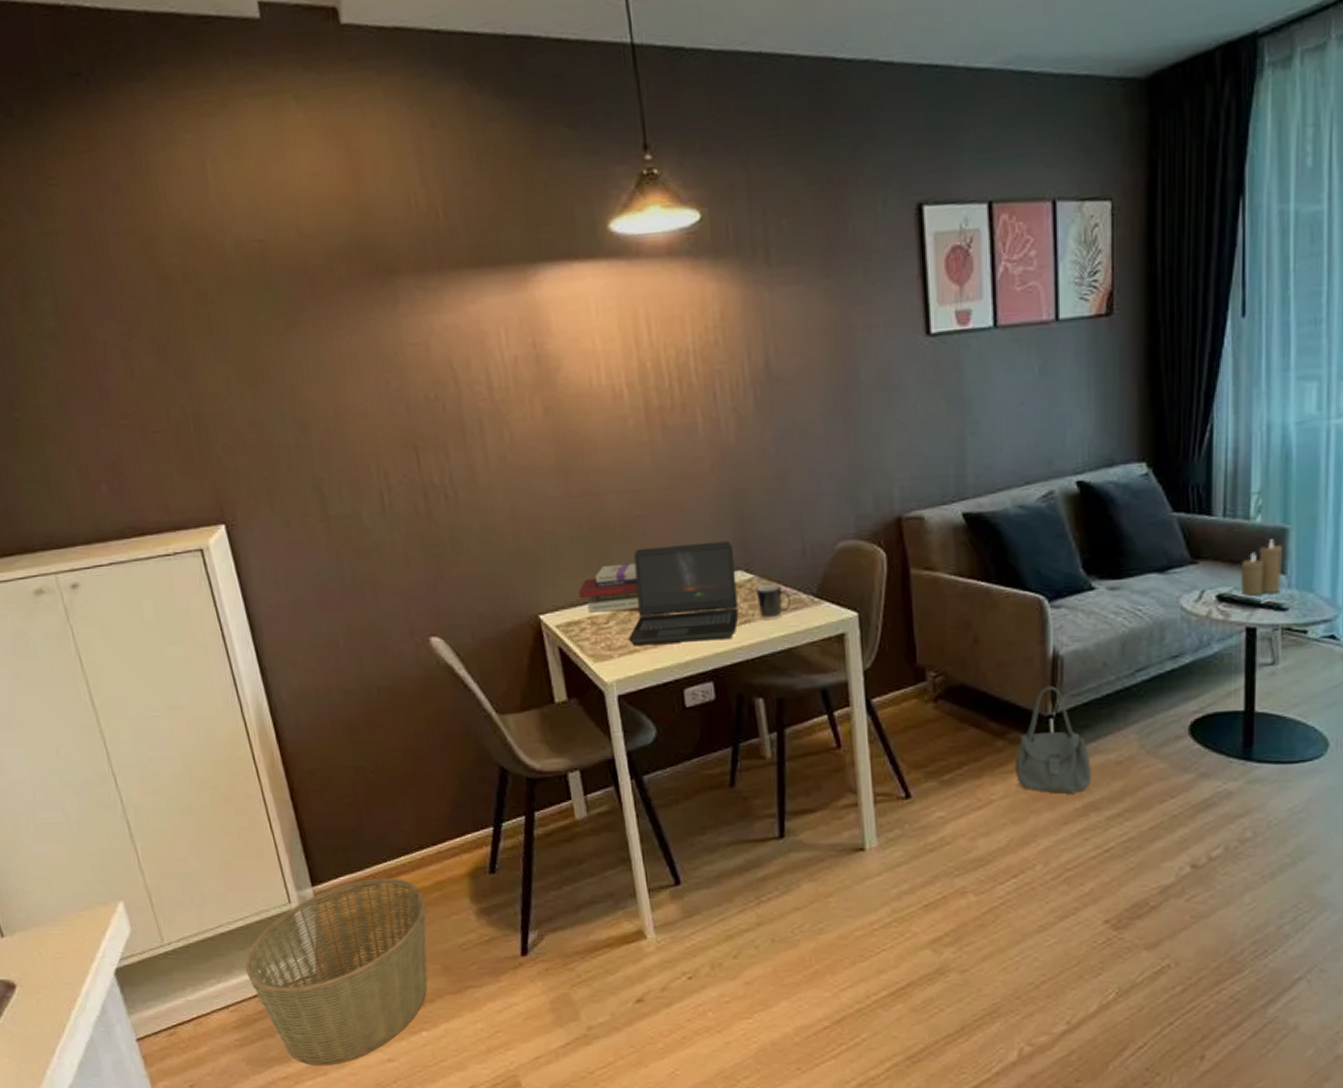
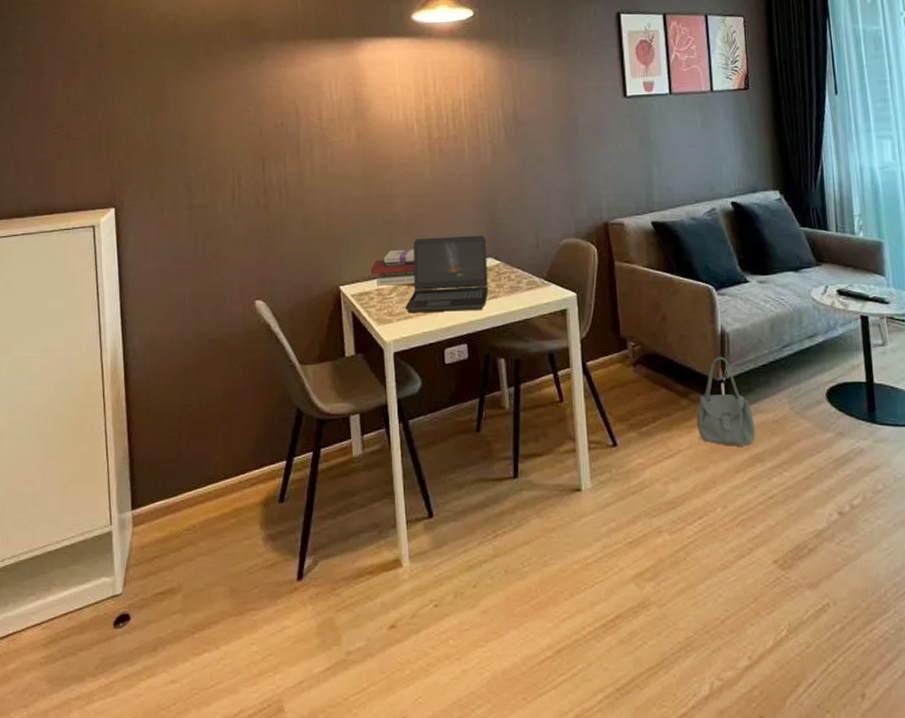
basket: present [245,878,428,1066] -> none [62,504,223,686]
mug: present [755,583,792,621] -> none [501,268,528,297]
candle: present [1240,539,1282,596] -> none [851,250,883,291]

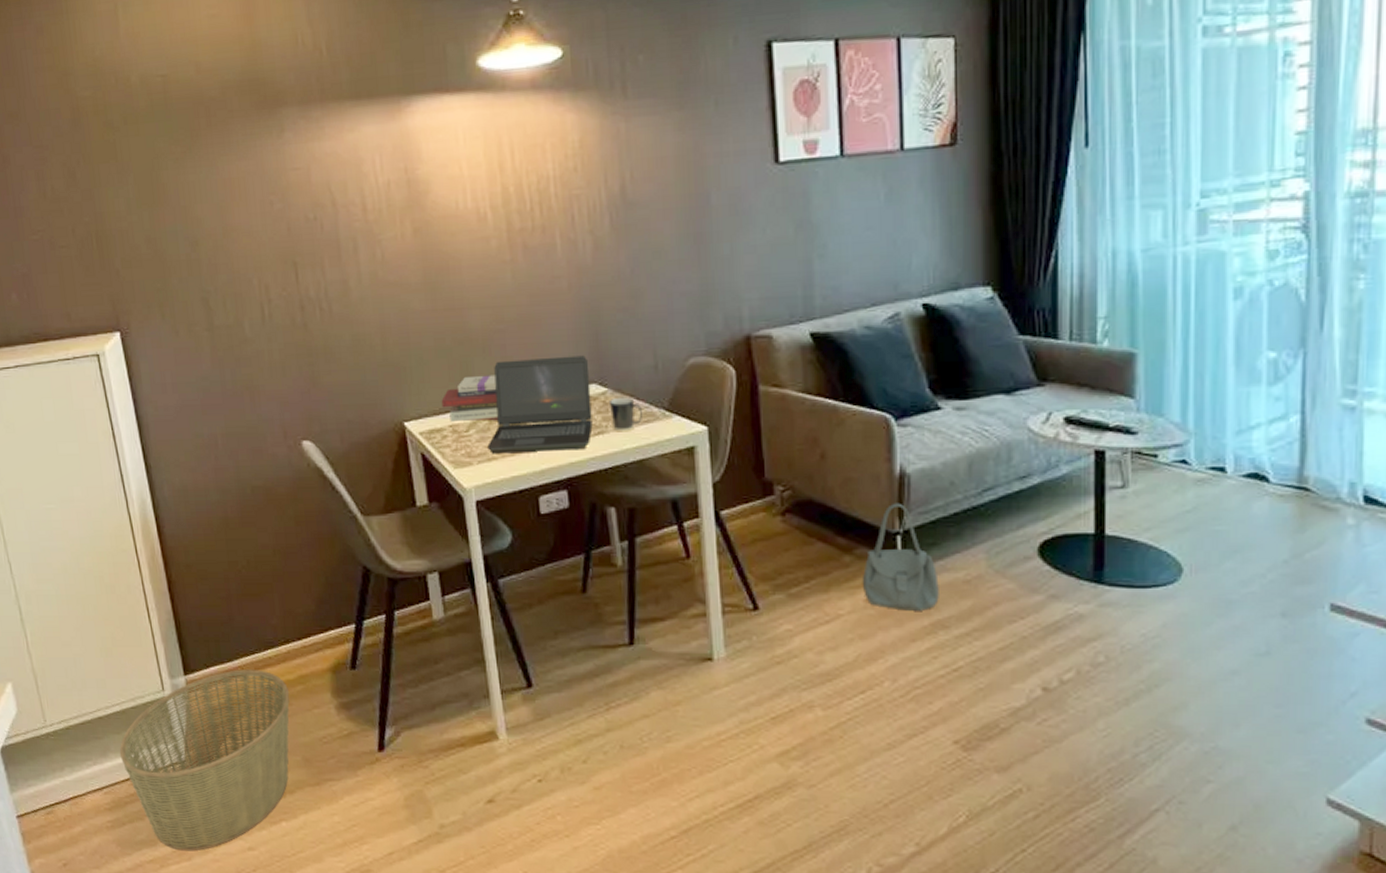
basket: none [62,504,223,686] -> present [119,669,290,851]
mug: none [501,268,528,297] -> present [608,397,644,432]

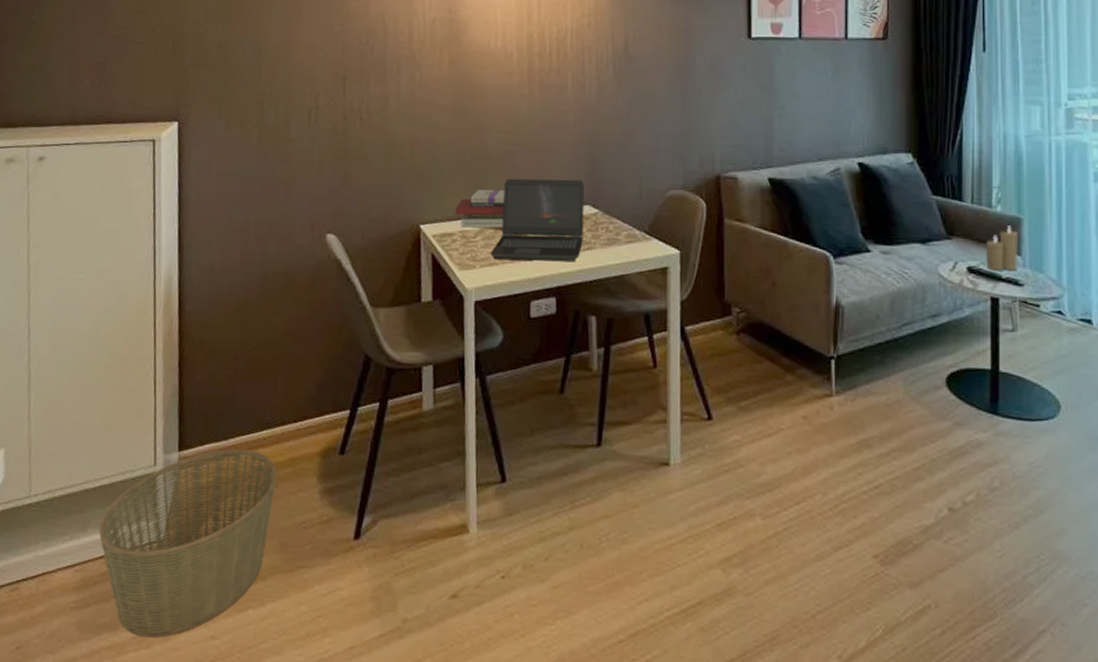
mug: present [608,397,644,432] -> none [598,218,627,250]
handbag: present [862,503,939,611] -> none [801,330,865,430]
candle: none [1087,363,1130,419] -> present [985,225,1018,271]

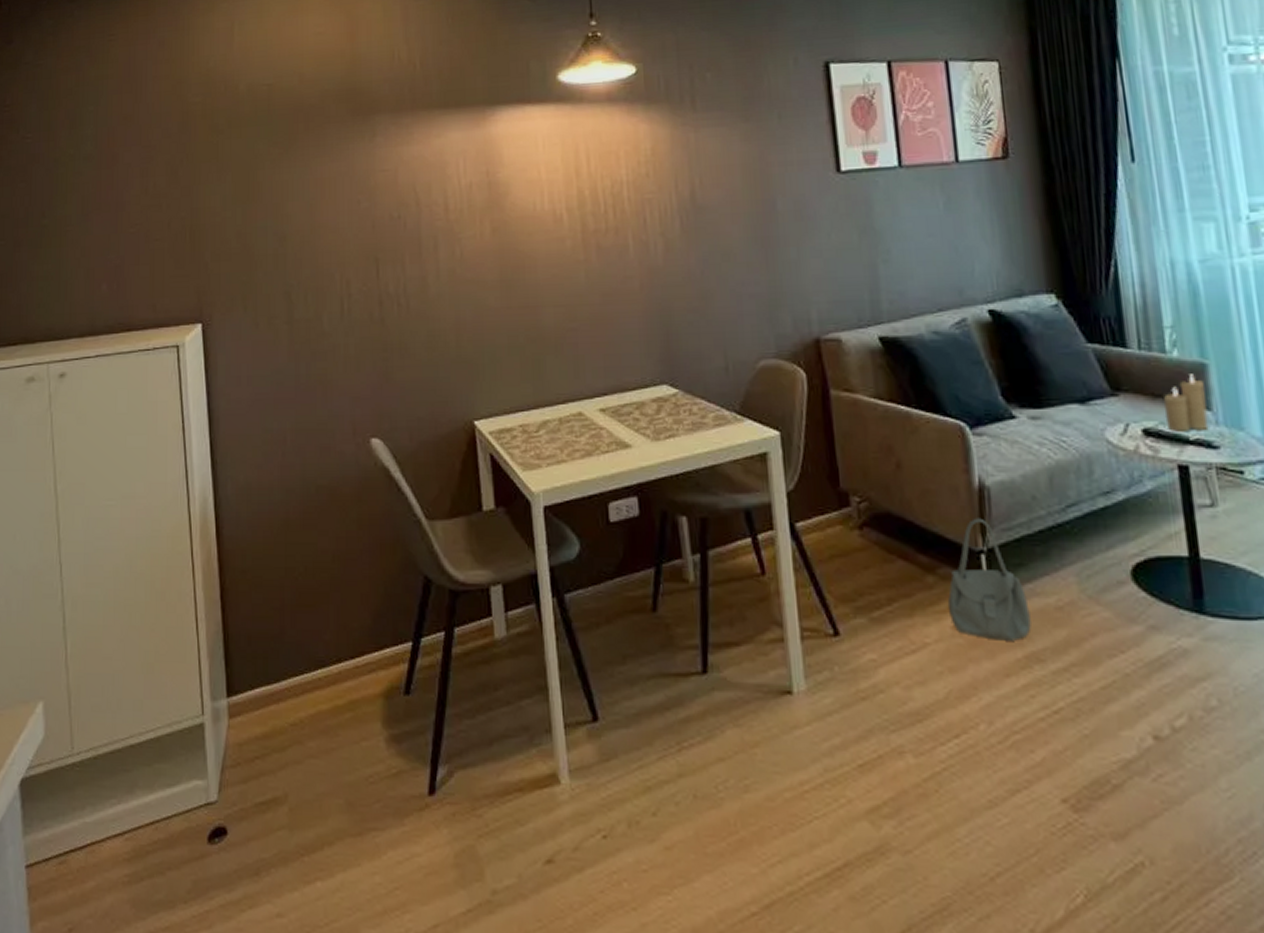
basket: present [98,448,277,638] -> none [147,692,336,917]
books: present [455,189,505,229] -> none [512,373,570,422]
laptop computer: present [491,178,585,262] -> none [557,355,664,456]
handbag: none [801,330,865,430] -> present [947,518,1032,641]

